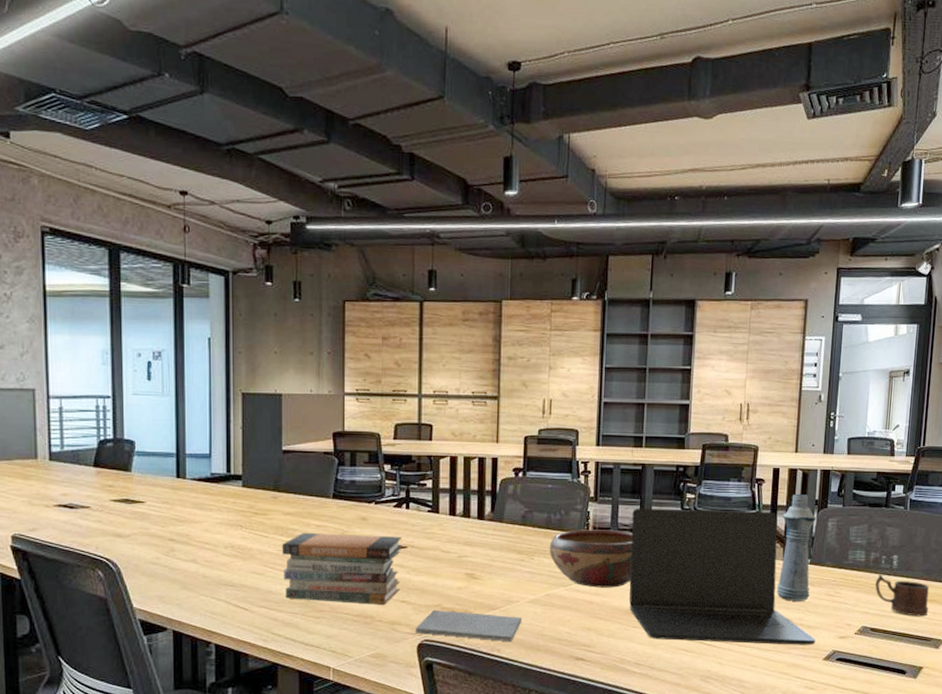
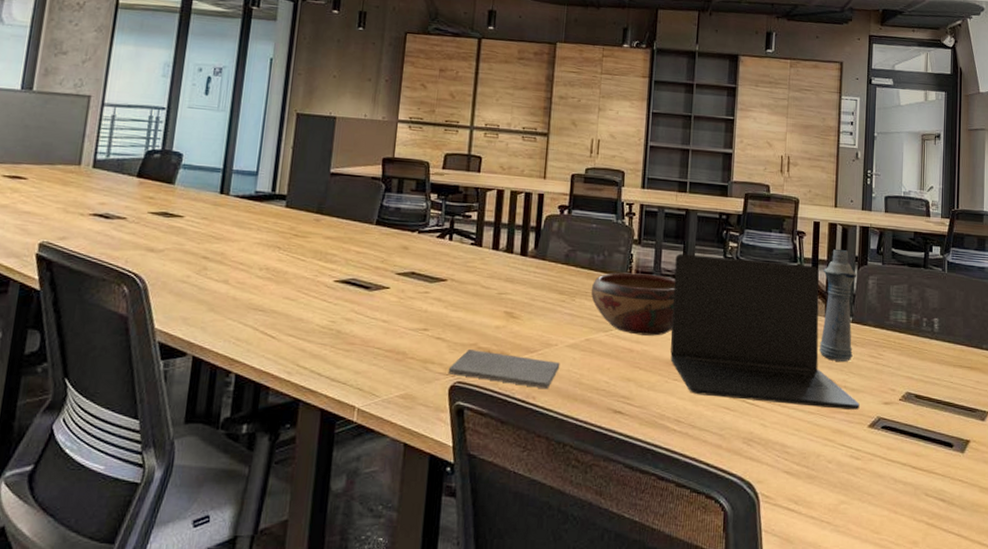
book stack: present [281,532,403,605] -> none [316,258,443,340]
mug: present [875,574,929,617] -> none [917,337,971,385]

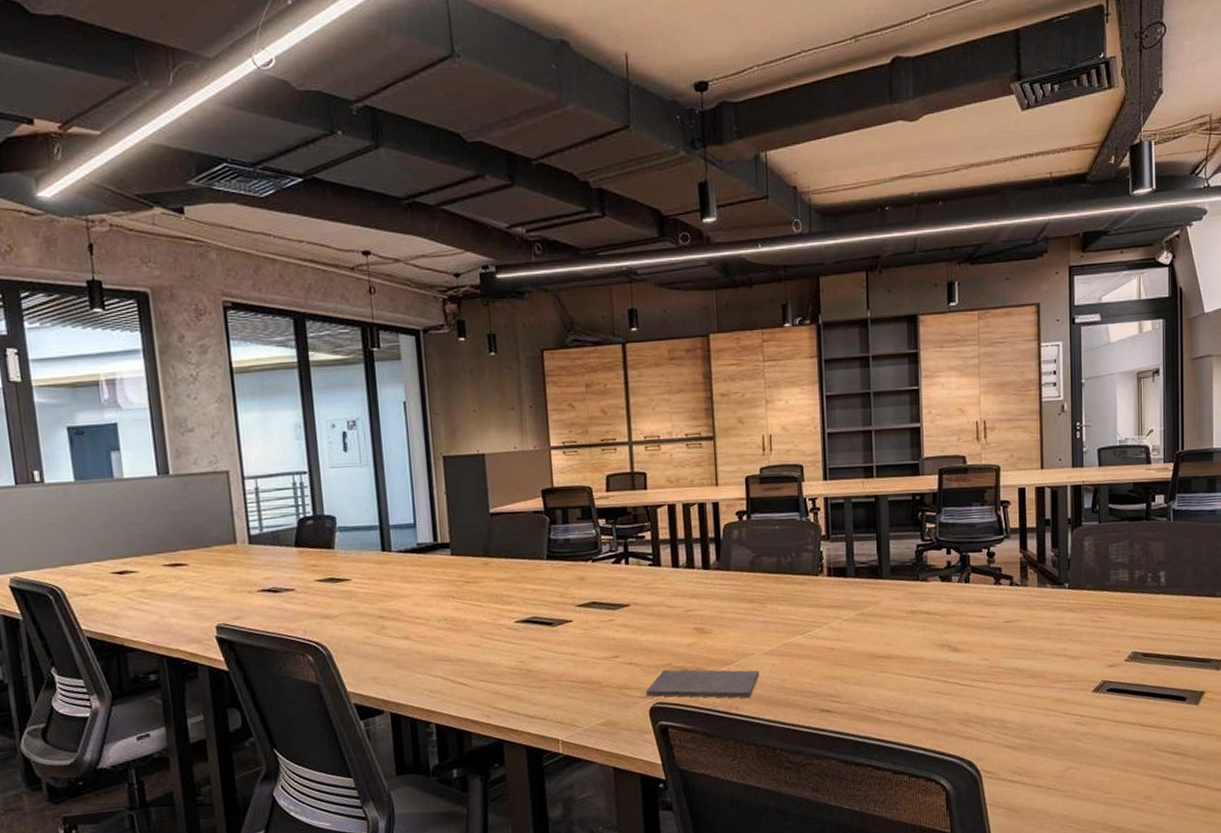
decorative bowl: present [591,272,675,336] -> none [782,569,873,633]
laptop: present [670,253,860,410] -> none [869,535,1082,684]
bottle: present [819,248,857,362] -> none [1033,513,1071,631]

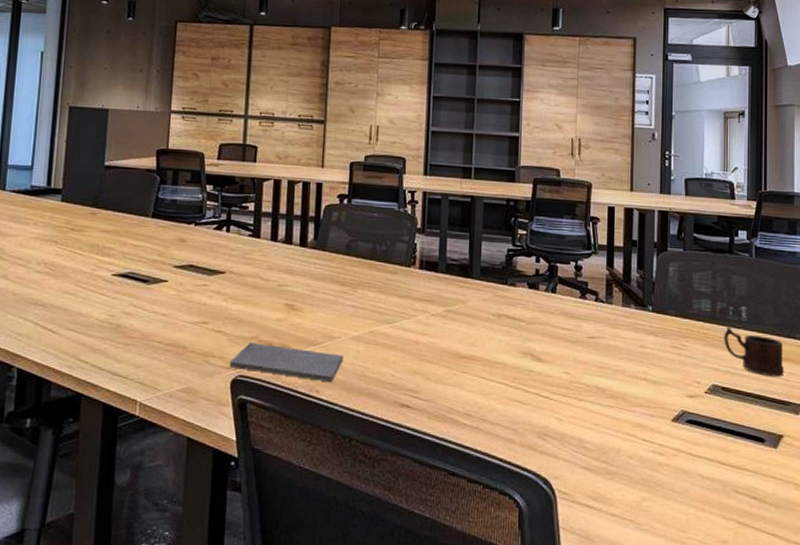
mug: none [1143,593,1204,637] -> present [724,327,784,377]

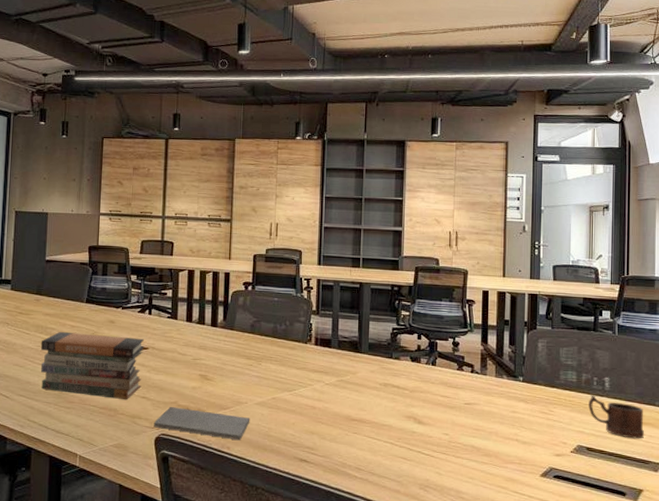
book stack: none [94,251,221,334] -> present [40,331,145,399]

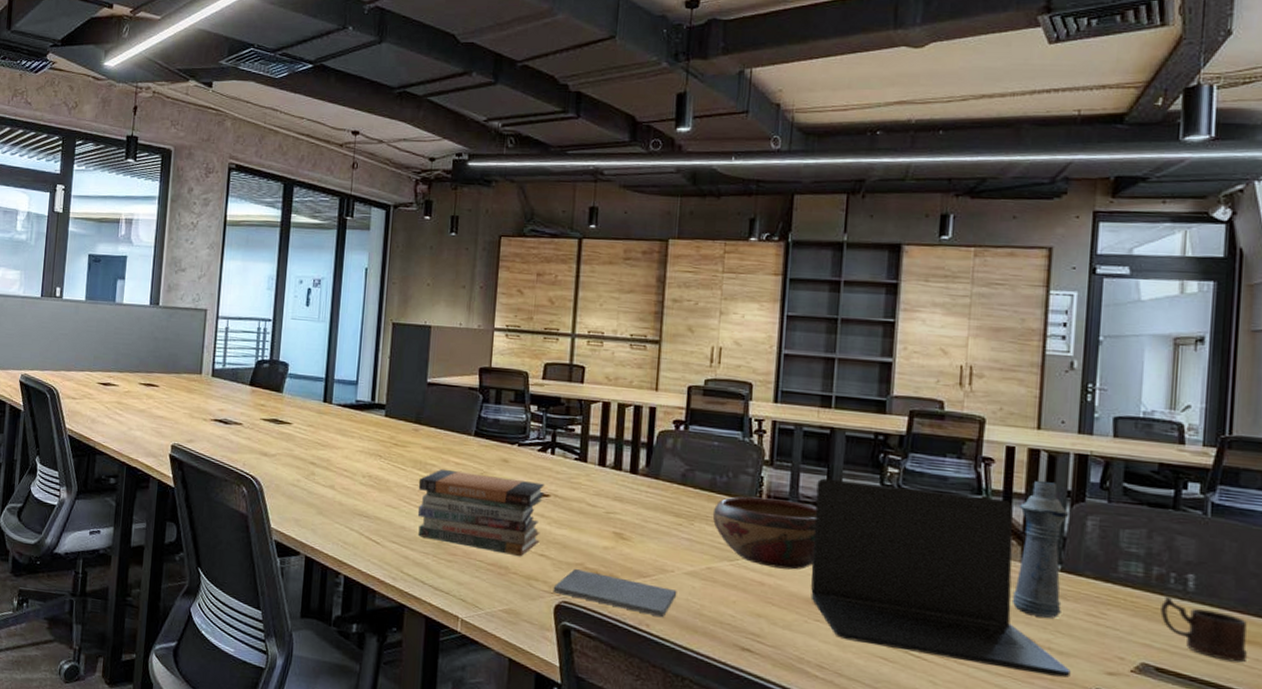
decorative bowl: none [275,339,352,395] -> present [712,496,817,570]
laptop: none [349,322,532,461] -> present [811,478,1071,678]
bottle: none [490,315,526,417] -> present [1012,480,1069,619]

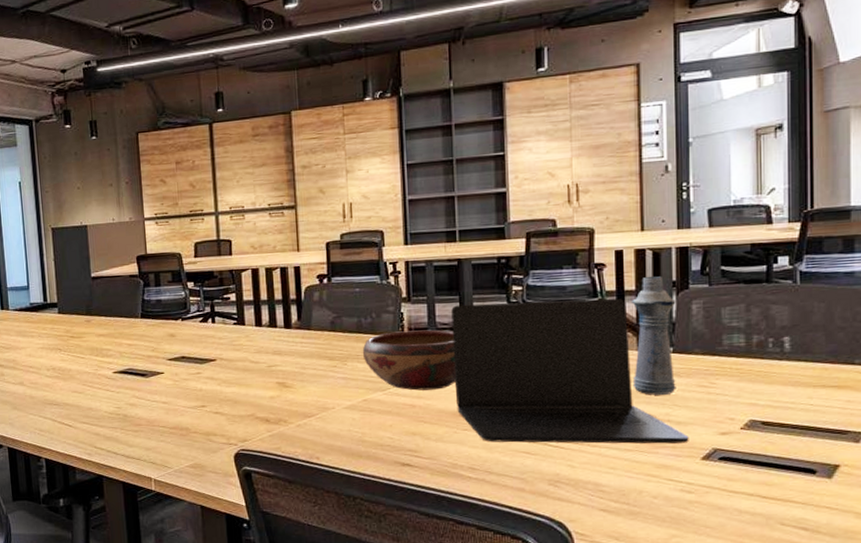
book stack: present [417,468,545,556] -> none [97,350,213,417]
notepad: present [553,569,677,618] -> none [230,420,340,450]
mug: present [1160,596,1247,663] -> none [762,359,839,406]

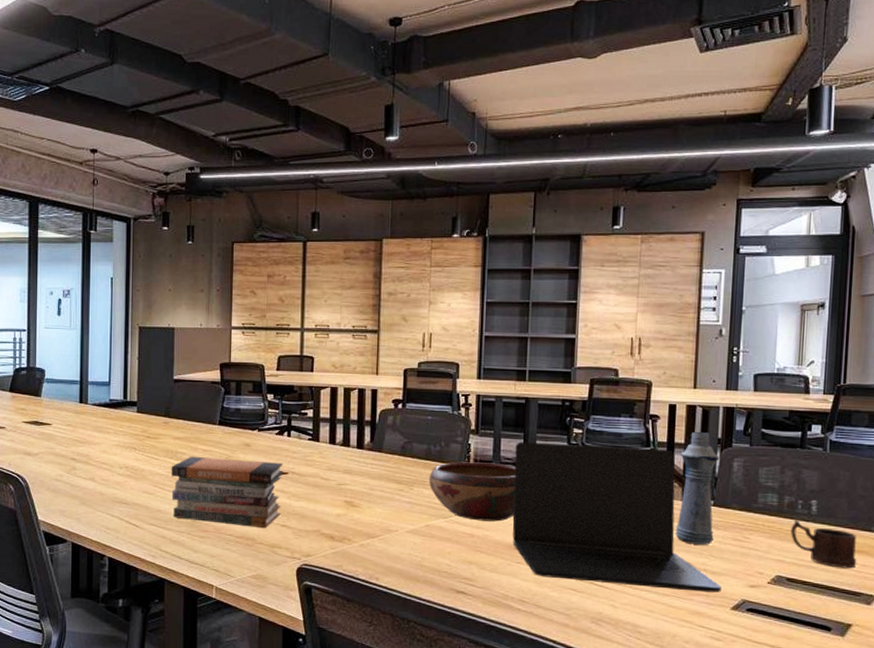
book stack: none [97,350,213,417] -> present [171,456,284,528]
mug: none [762,359,839,406] -> present [791,520,856,569]

